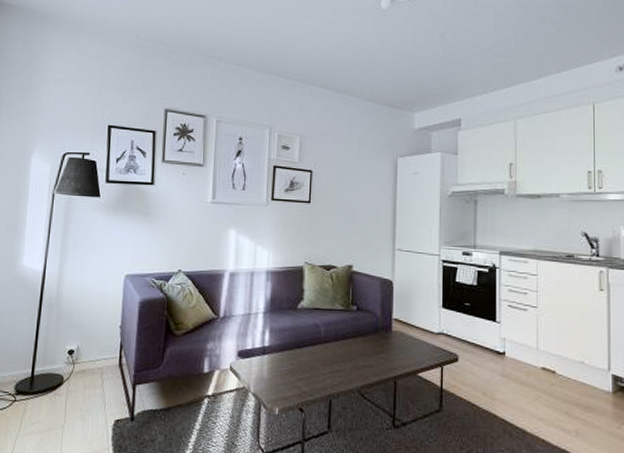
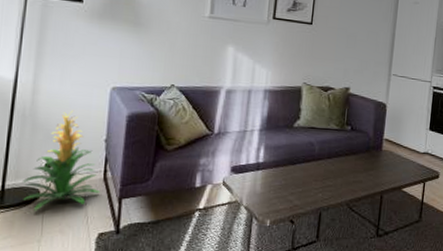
indoor plant: none [48,298,117,396] -> present [21,110,101,210]

